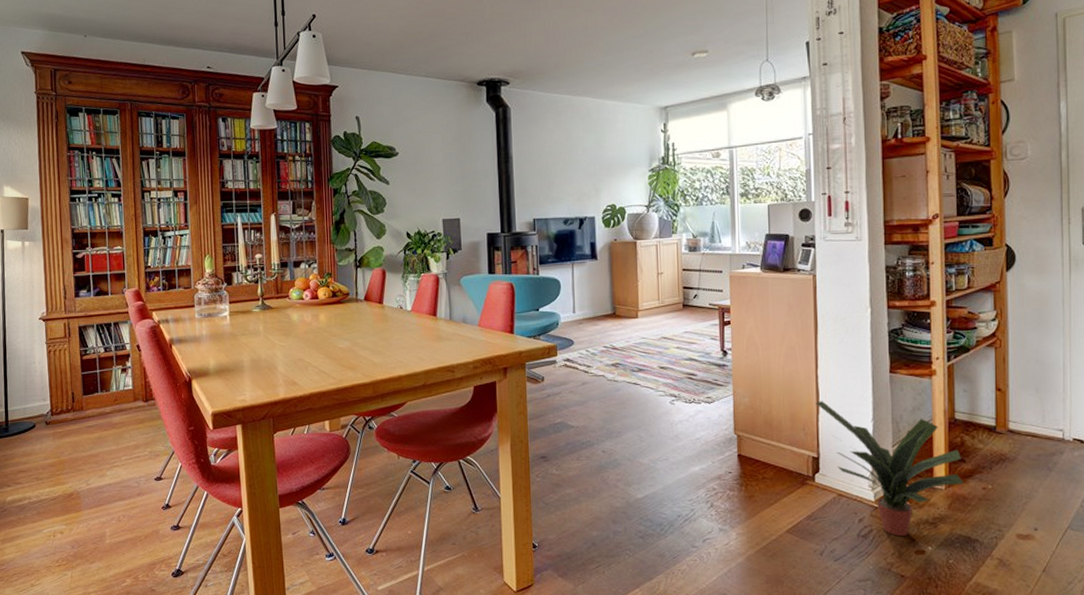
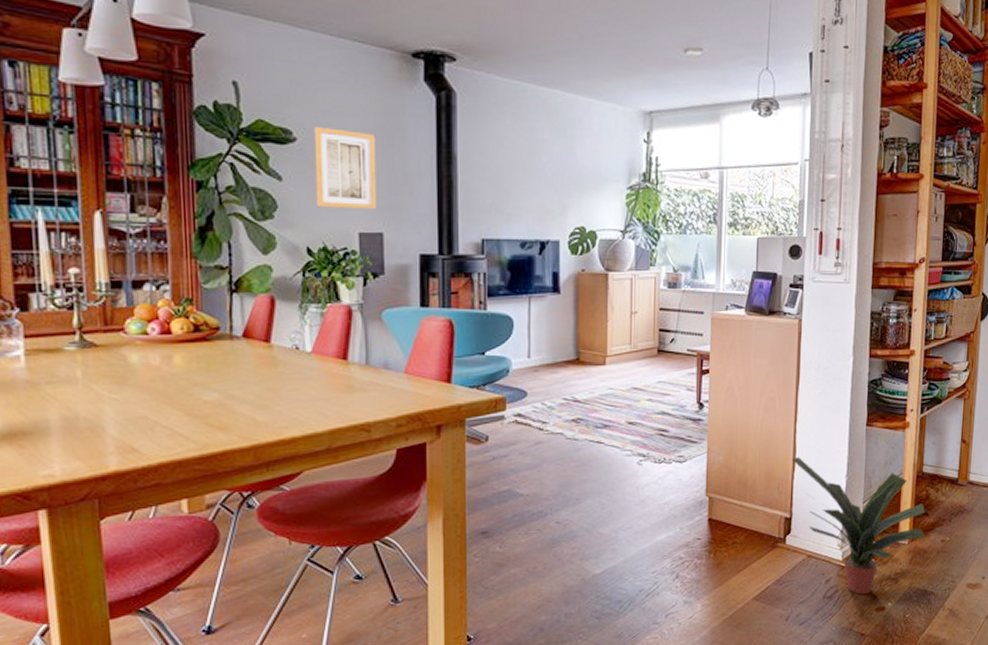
wall art: none [410,143,455,202] -> present [314,127,377,210]

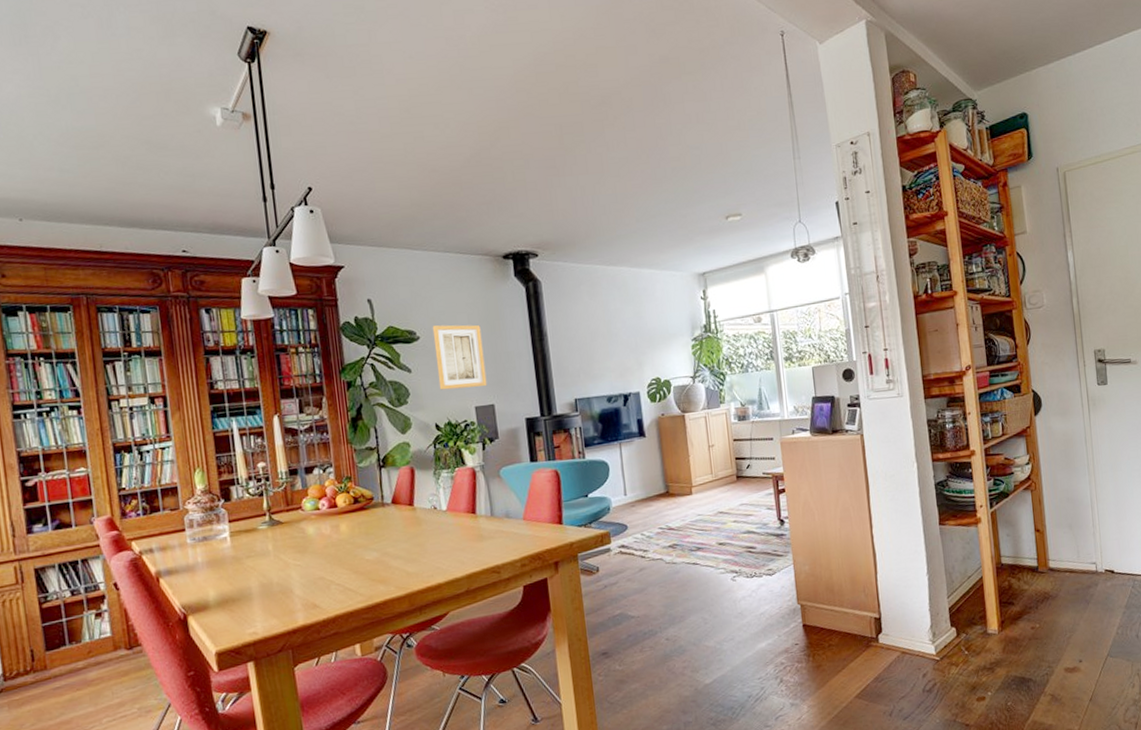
potted plant: present [791,457,926,595] -> none [872,560,1015,686]

